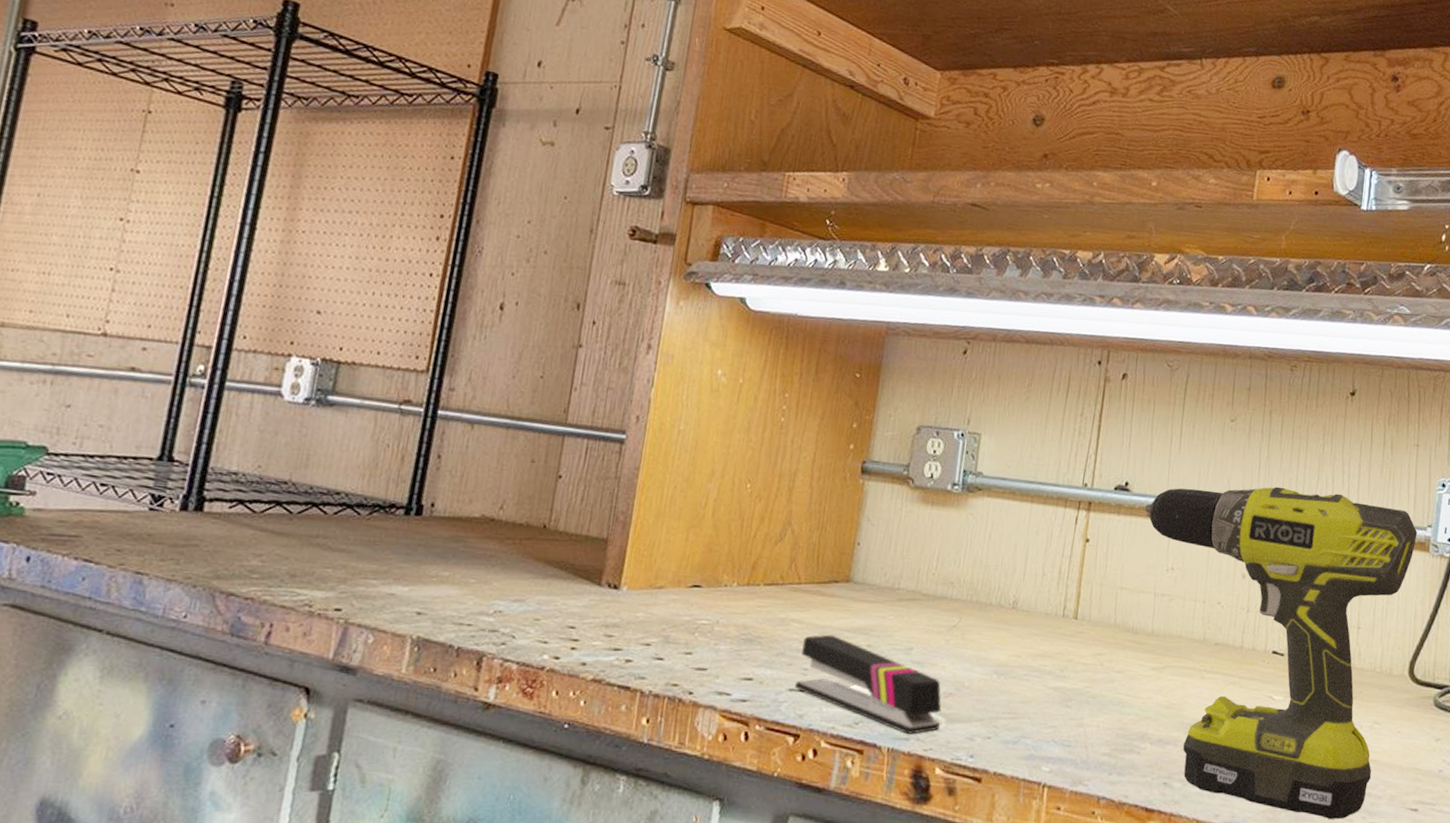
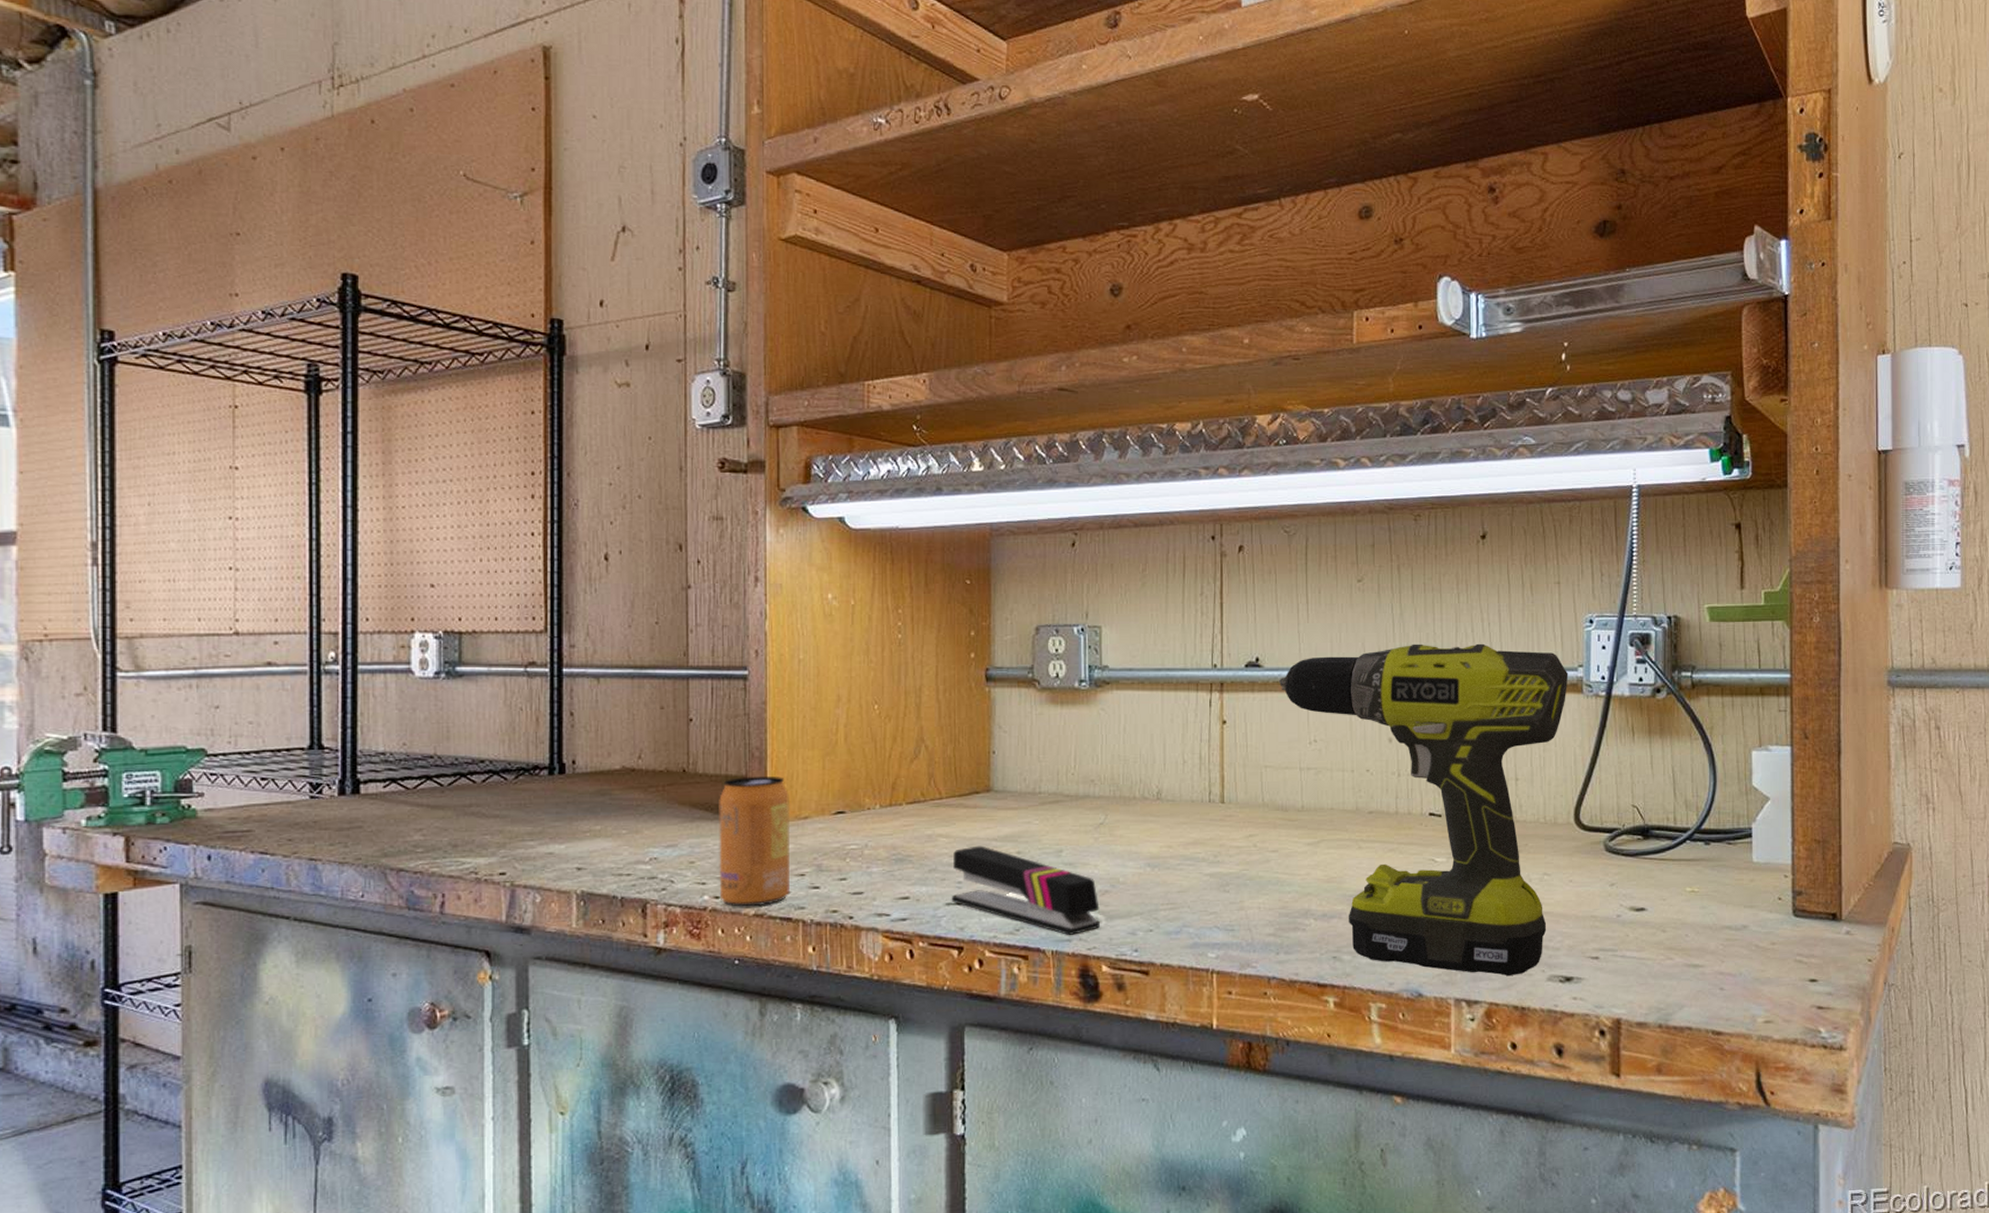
beverage can: none [559,539,648,672] -> present [719,776,791,907]

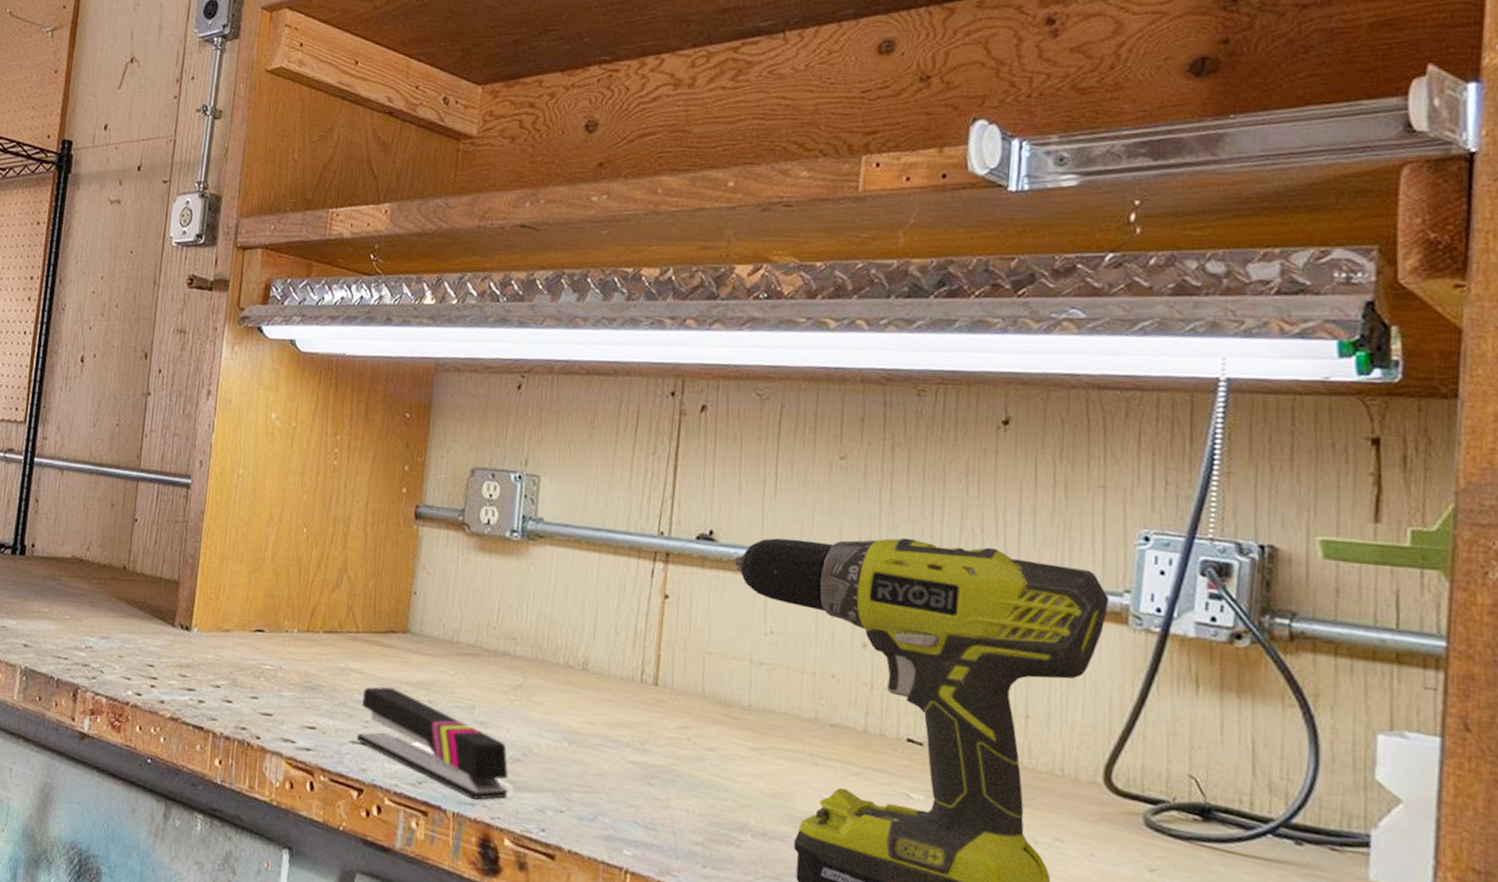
beverage can: present [719,776,791,907] -> none [141,581,215,711]

